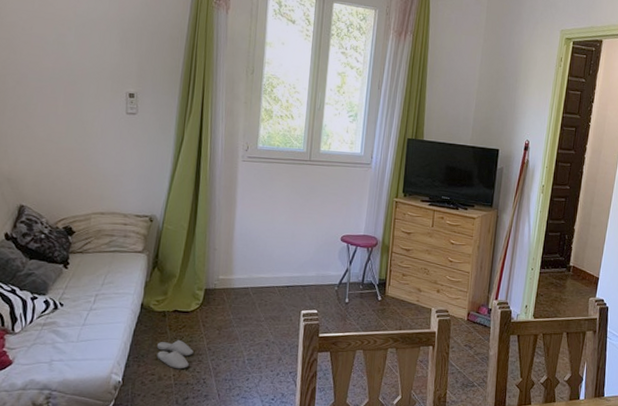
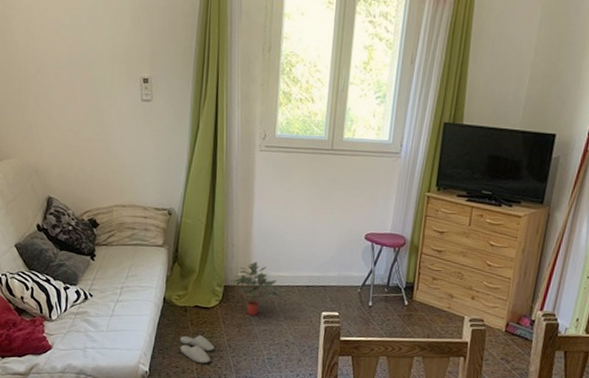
potted plant: none [213,264,268,318] -> present [232,261,287,316]

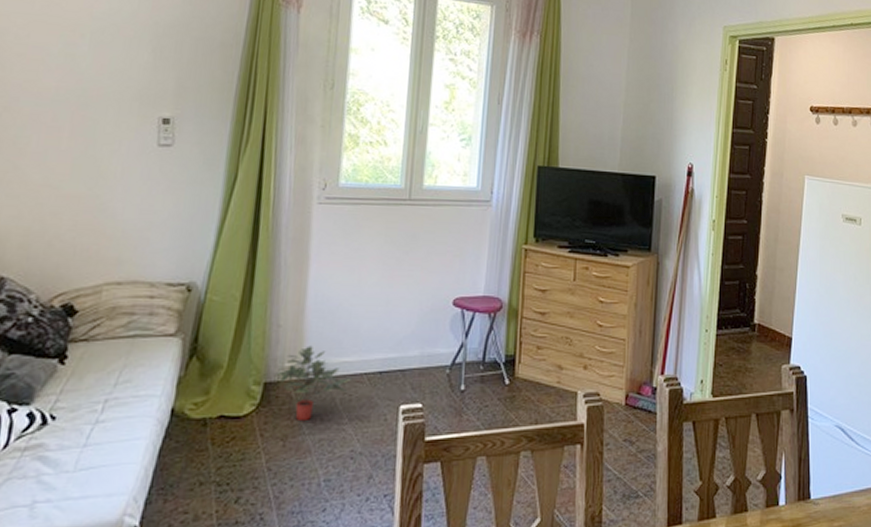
slippers: present [179,334,215,364] -> none [192,458,246,502]

